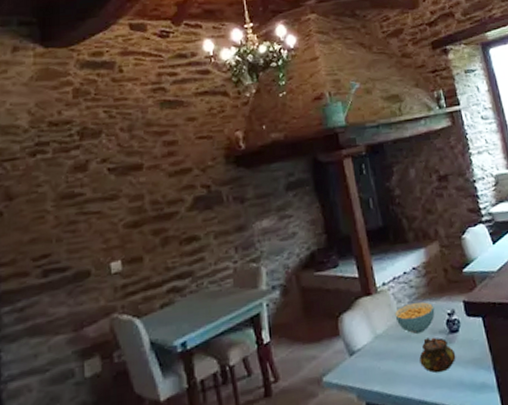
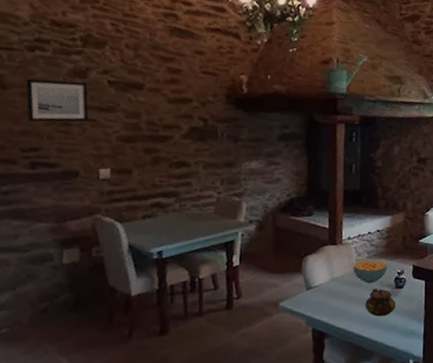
wall art: none [30,176,93,228] -> present [25,79,89,122]

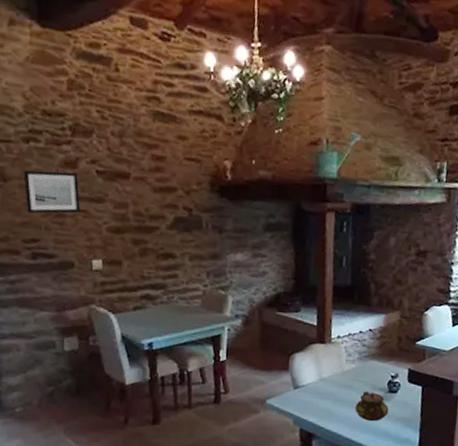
cereal bowl: present [352,258,388,283] -> none [342,359,380,386]

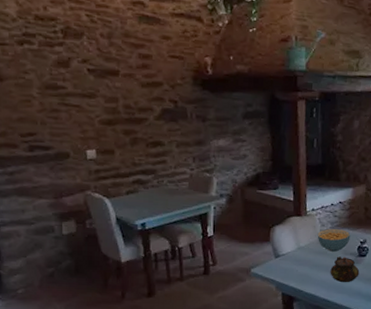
wall art: present [23,170,80,214] -> none [18,70,73,110]
cereal bowl: none [342,359,380,386] -> present [317,228,351,252]

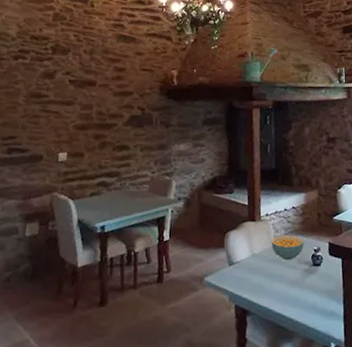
teapot: present [330,256,360,283] -> none [284,265,315,295]

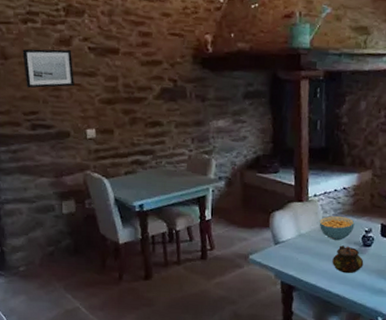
wall art: none [8,81,54,116] -> present [22,49,74,89]
teapot: none [284,265,315,295] -> present [332,245,364,274]

